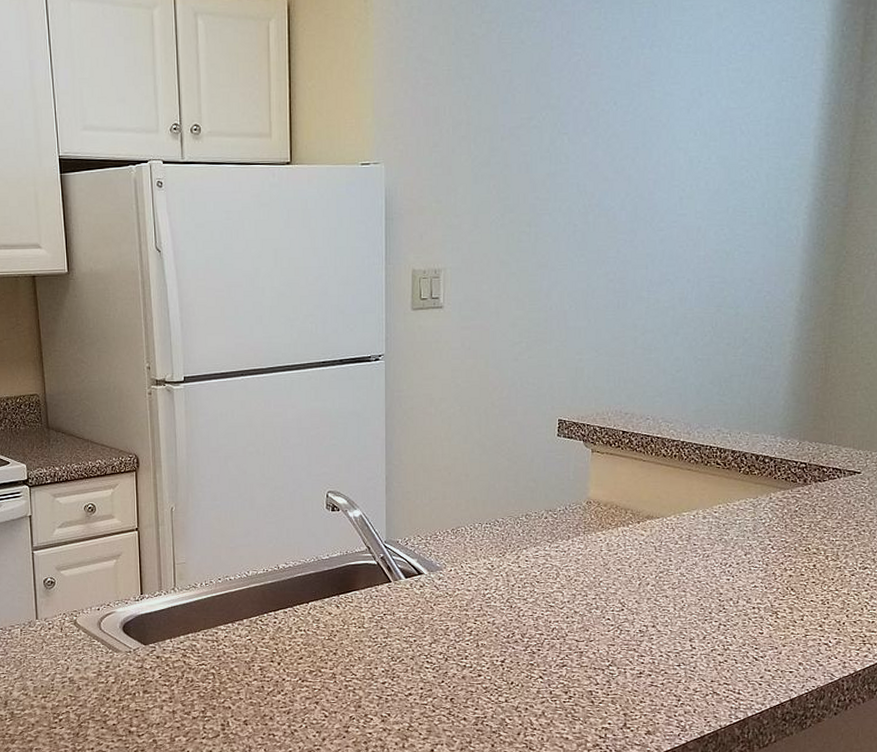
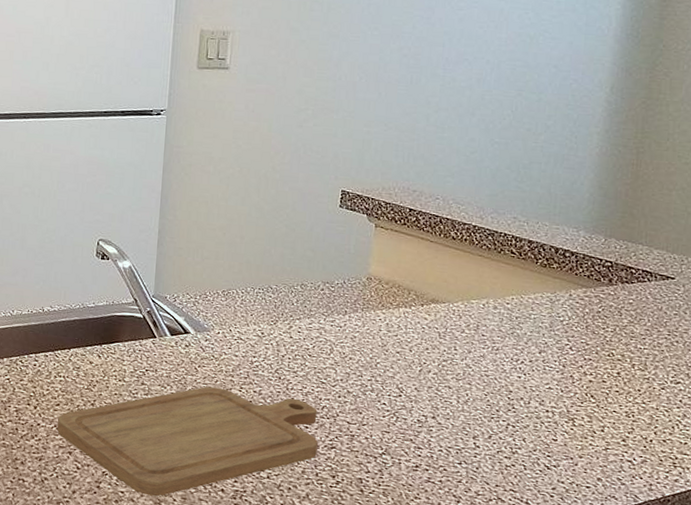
chopping board: none [302,623,550,733] -> present [57,386,318,496]

